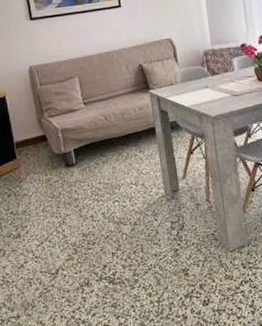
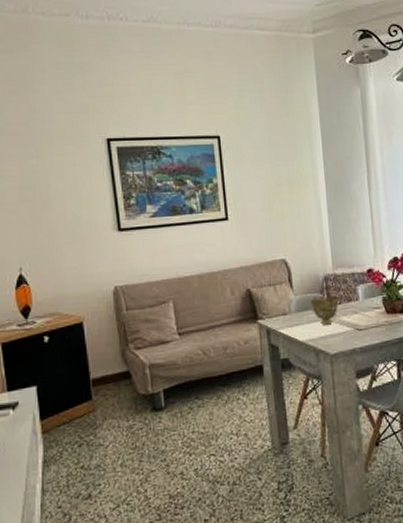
decorative bowl: none [193,68,218,93] -> present [310,296,339,325]

